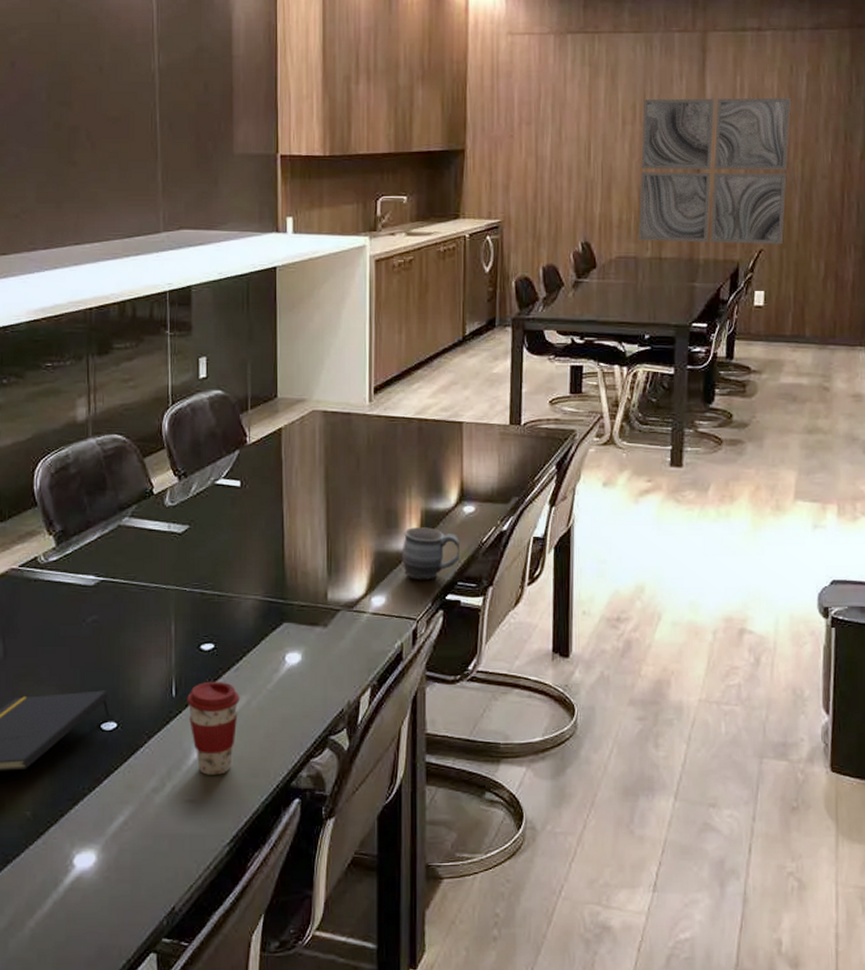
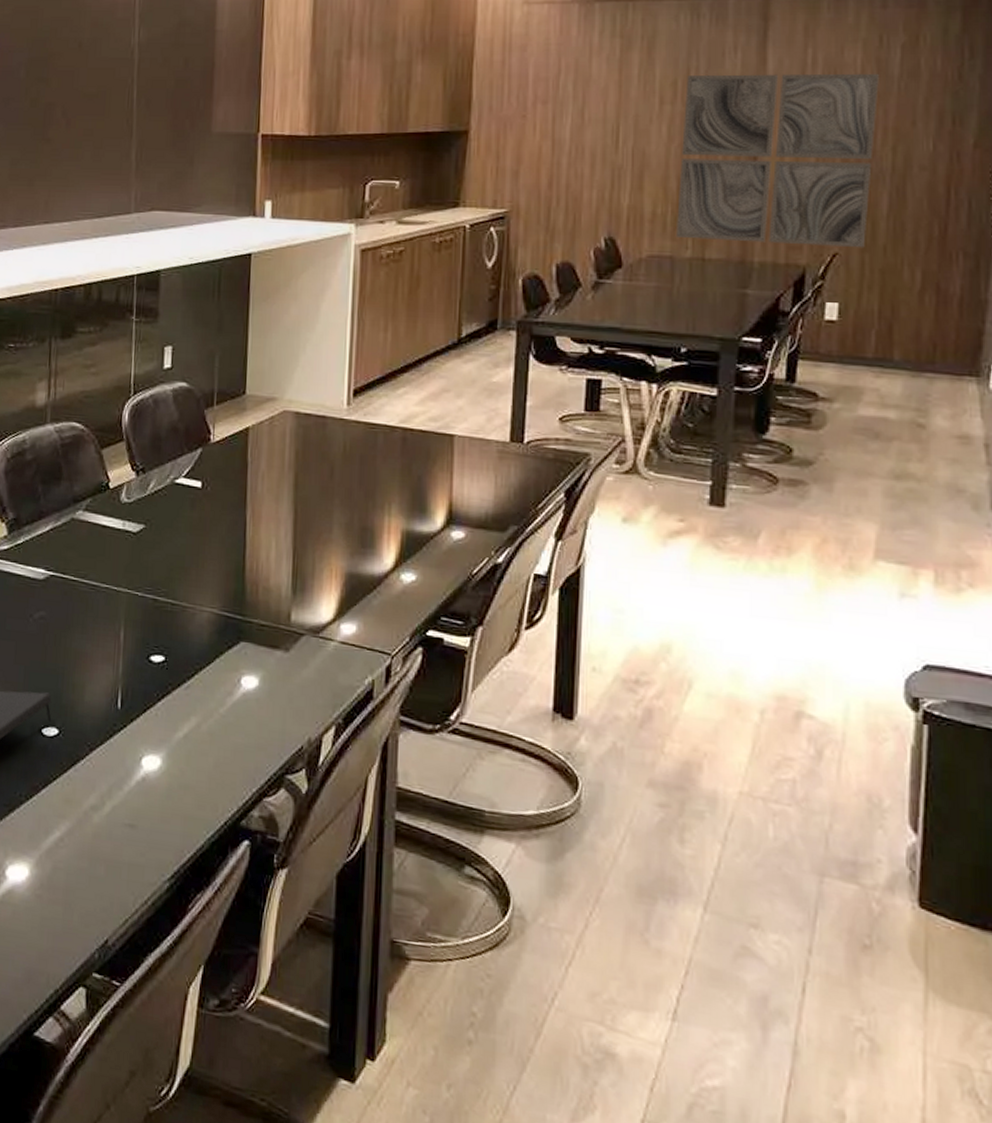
coffee cup: present [187,681,240,775] -> none [132,696,189,801]
mug: present [401,527,460,581] -> none [377,549,445,612]

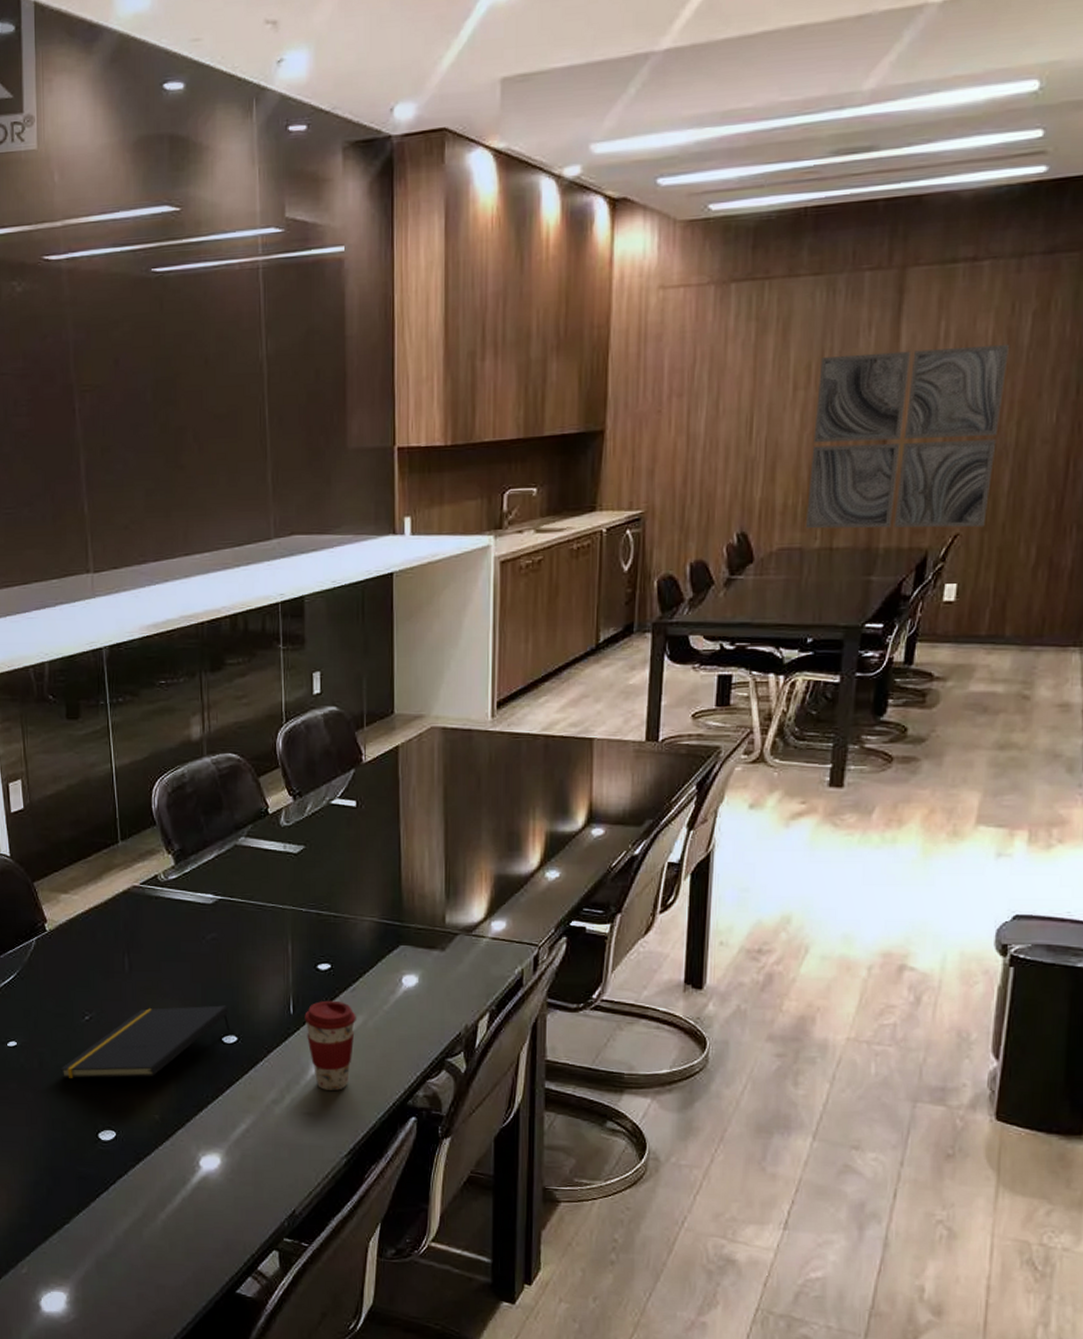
coffee cup: none [132,696,189,801] -> present [304,1000,356,1090]

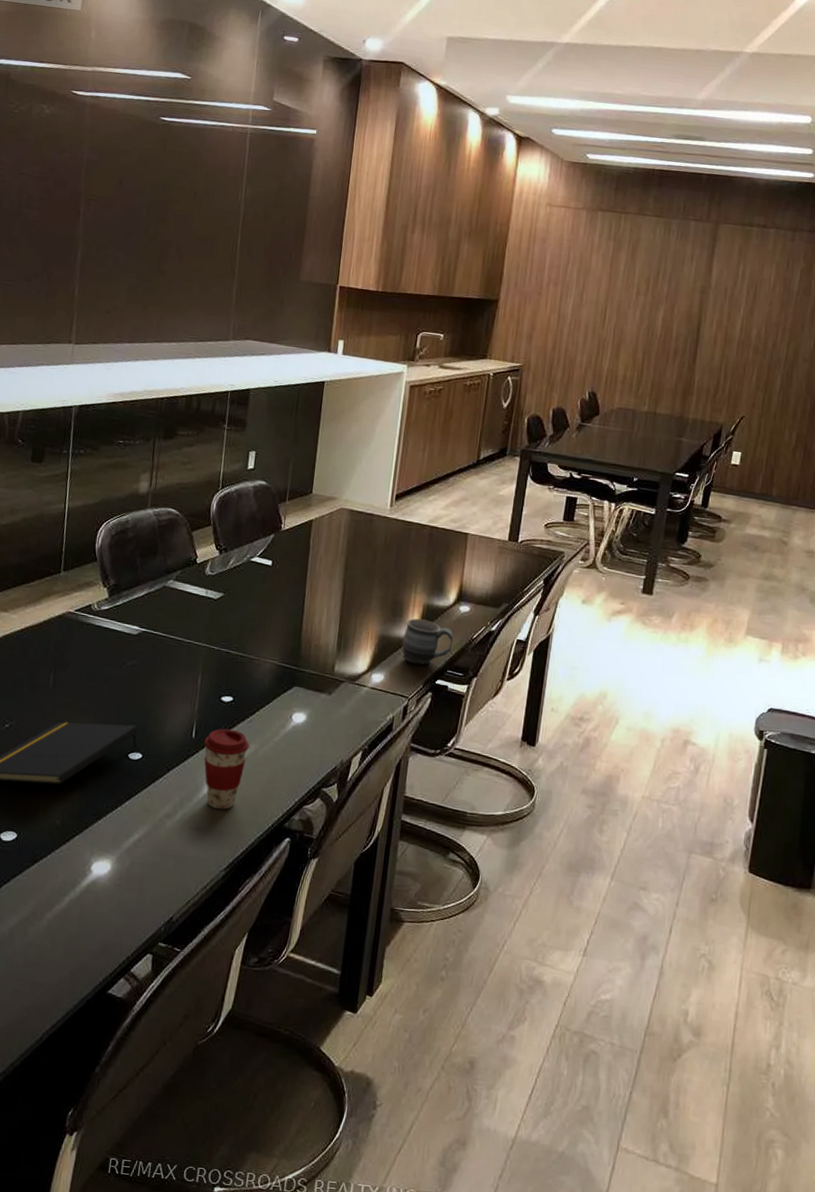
mug: none [524,850,586,906] -> present [401,618,453,666]
wall art: present [805,344,1009,529] -> none [638,275,784,414]

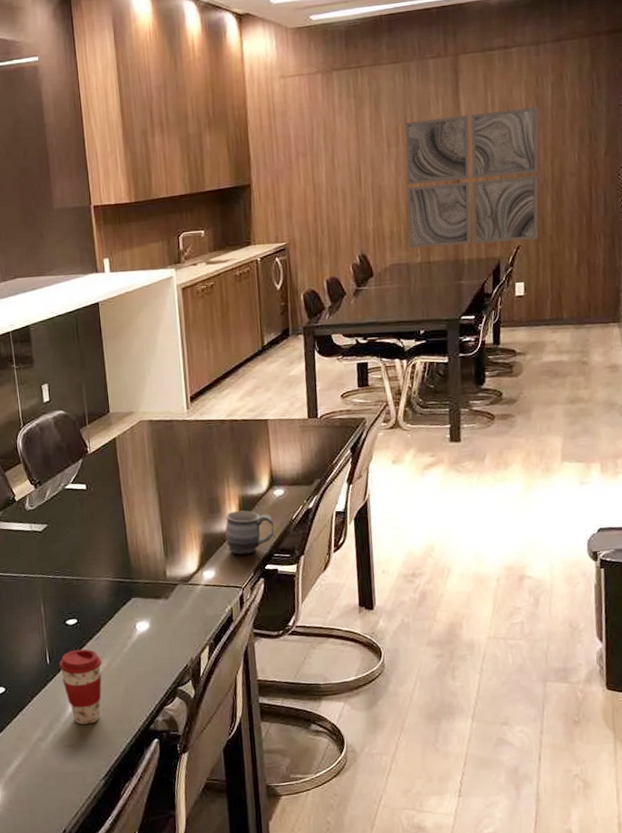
wall art: none [638,275,784,414] -> present [405,106,539,248]

